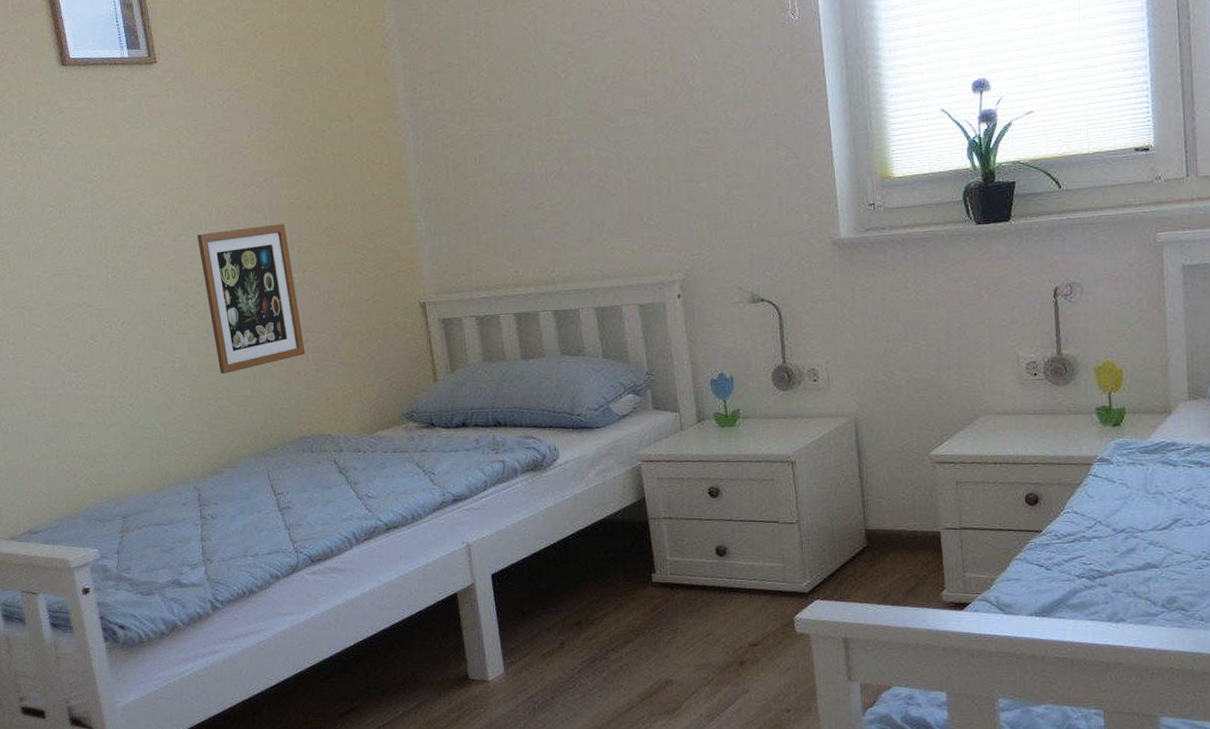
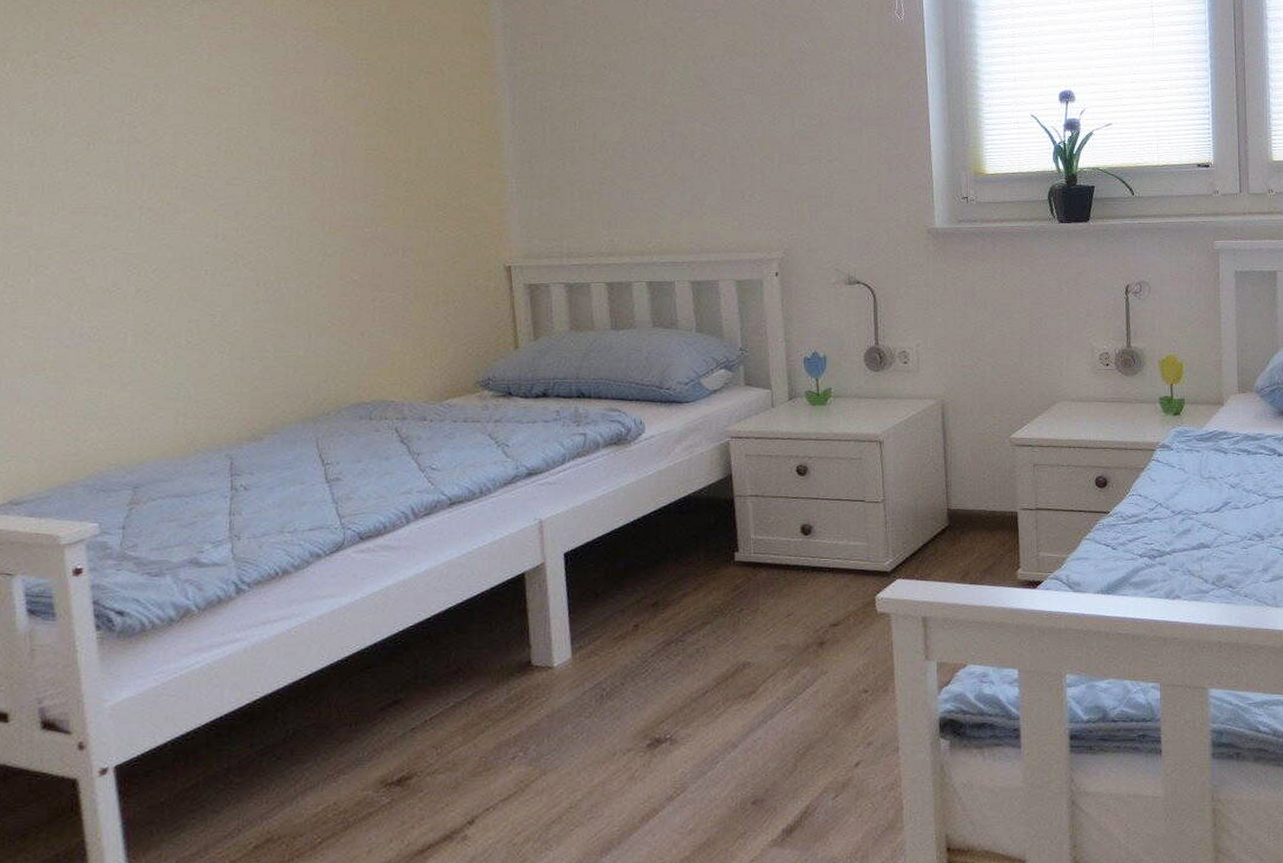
picture frame: present [197,223,306,374] -> none [255,174,372,331]

